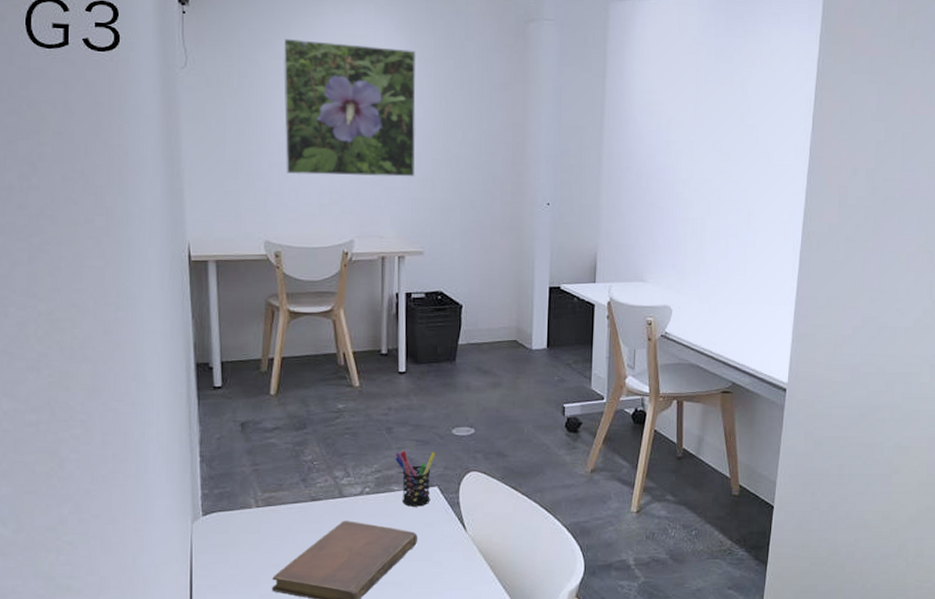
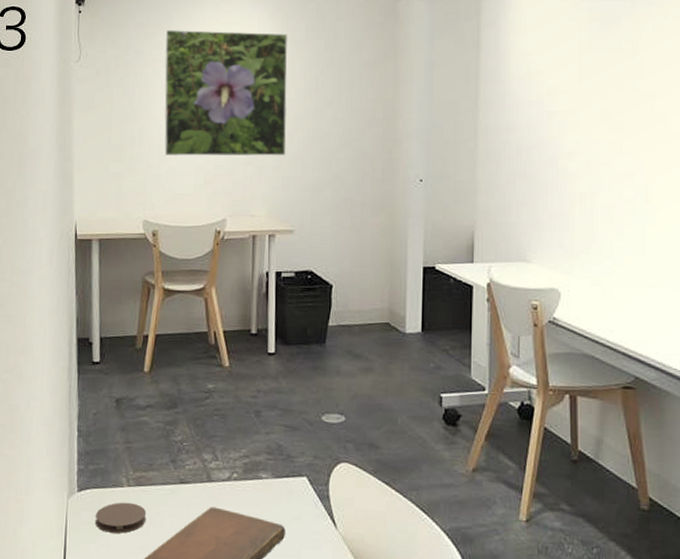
coaster: none [222,522,277,553] -> present [95,502,147,534]
pen holder: present [395,450,435,507] -> none [263,436,304,498]

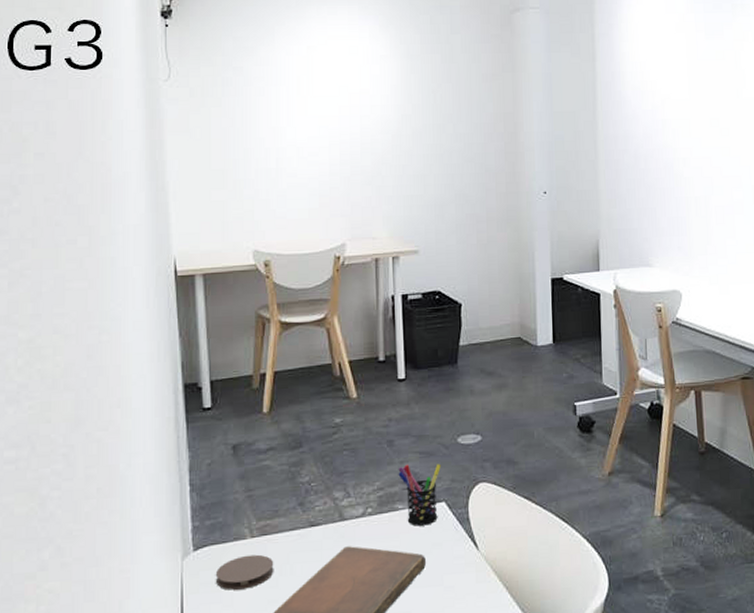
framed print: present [164,30,287,157] -> none [267,44,406,180]
pen holder: none [263,436,304,498] -> present [398,463,441,526]

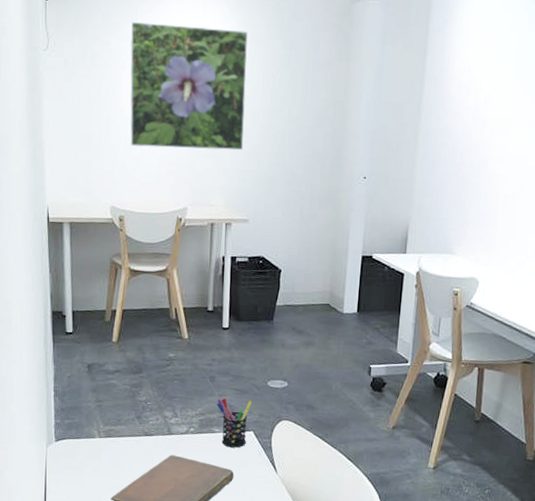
coaster: present [215,554,274,590] -> none [71,450,116,476]
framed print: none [267,44,406,180] -> present [130,22,248,151]

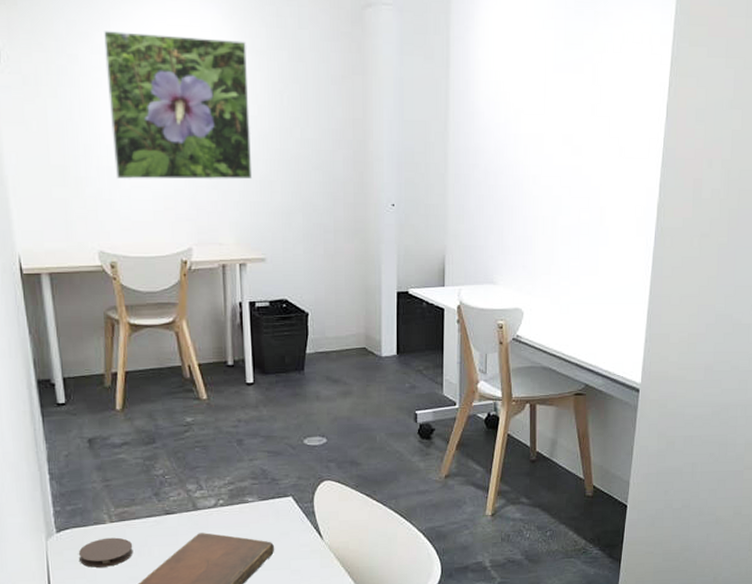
coaster: none [71,450,116,476] -> present [78,537,133,568]
pen holder: present [217,397,252,448] -> none [247,462,288,517]

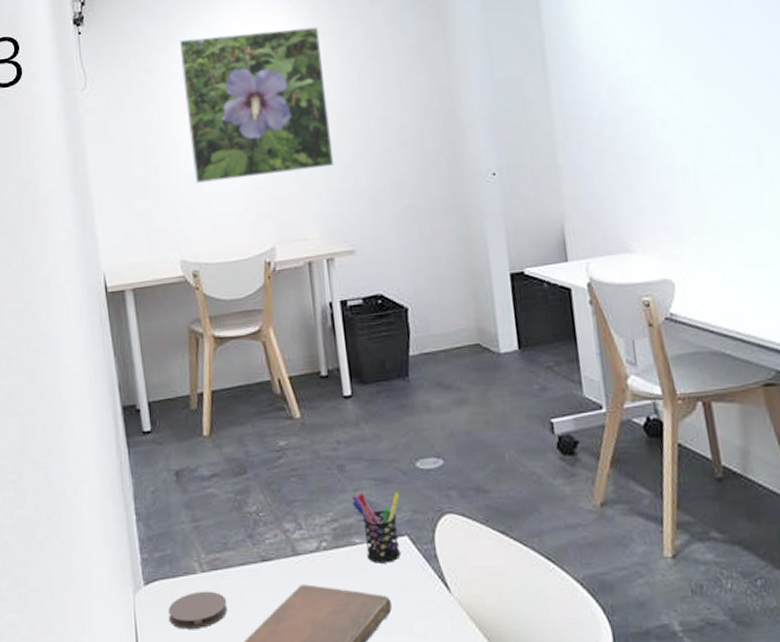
pen holder: none [247,462,288,517] -> present [352,492,401,564]

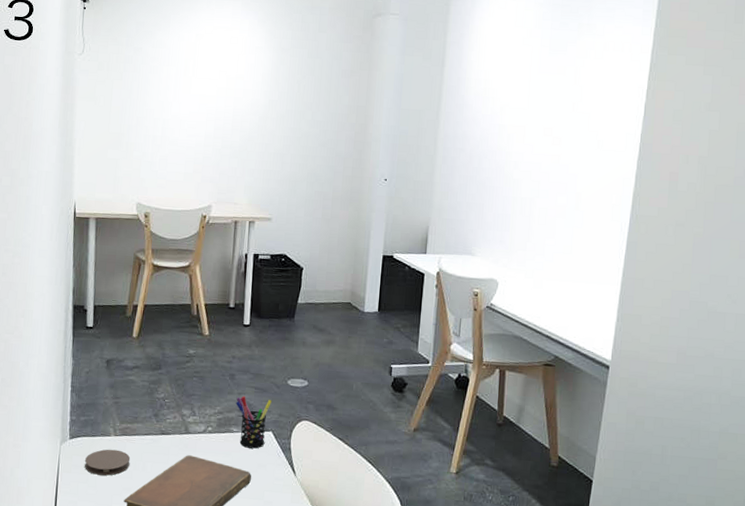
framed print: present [178,26,335,184] -> none [158,30,275,152]

